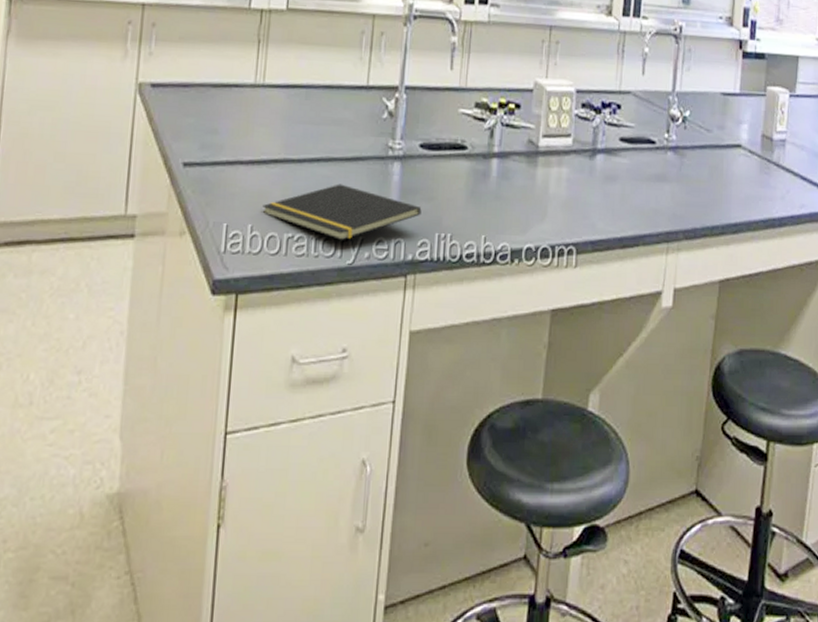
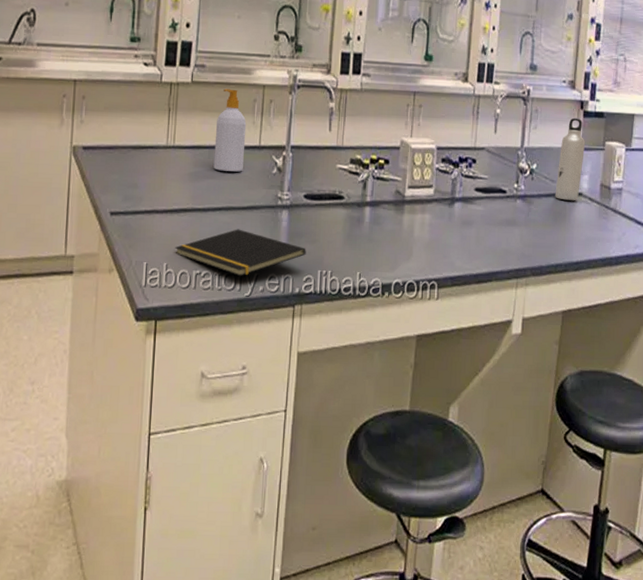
soap bottle: none [311,18,352,116] -> present [213,89,247,172]
water bottle: none [711,59,744,154] -> present [555,117,585,201]

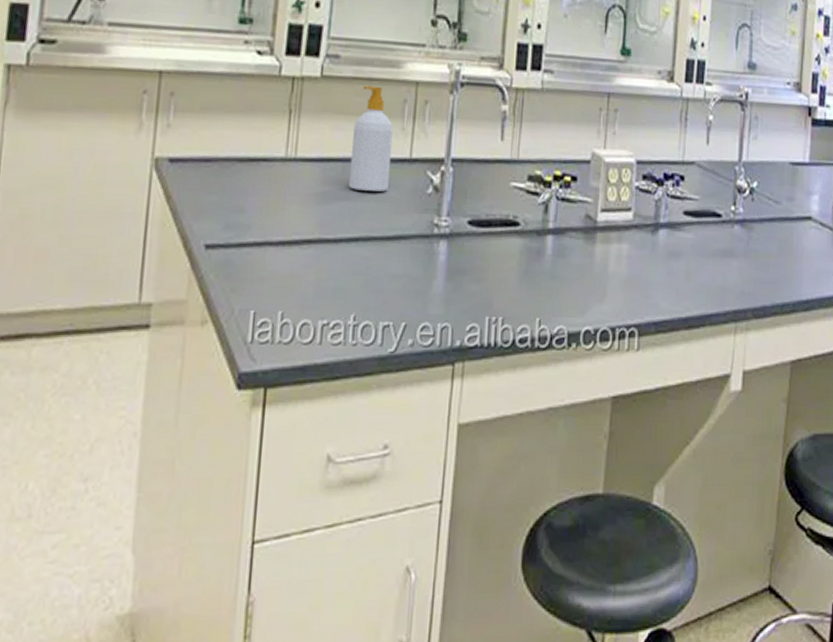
notepad: present [175,229,306,277] -> none [294,265,471,328]
water bottle: present [555,117,585,201] -> none [780,126,814,227]

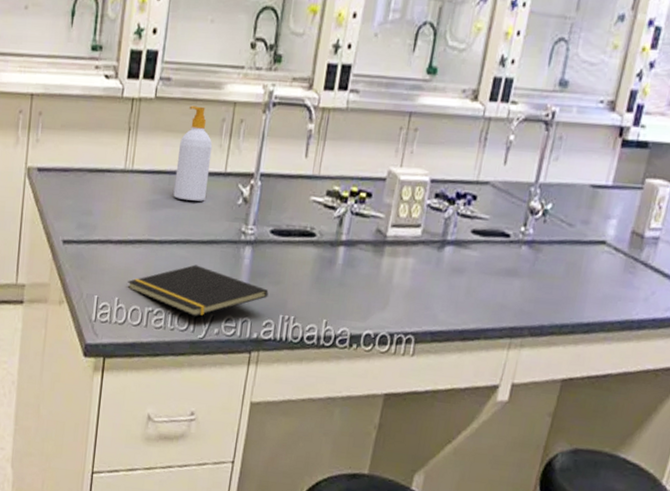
notepad: none [294,265,471,328] -> present [128,264,269,317]

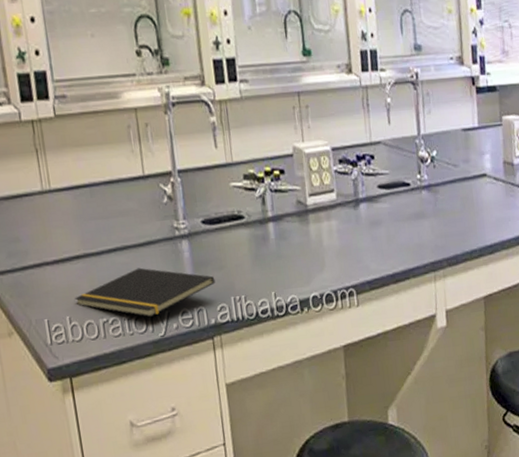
soap bottle: present [173,105,213,202] -> none [91,117,131,209]

